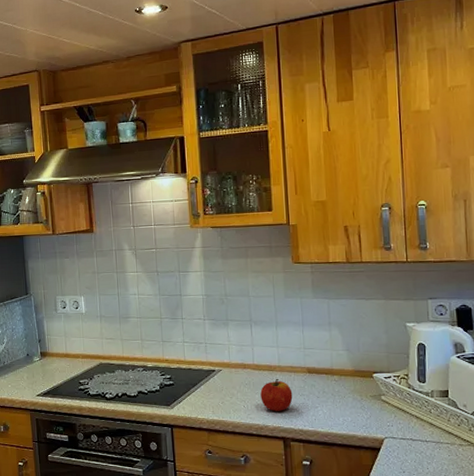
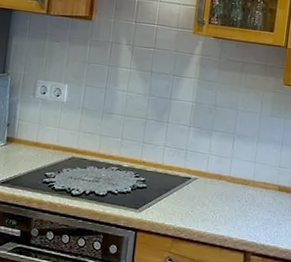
apple: present [260,379,293,411] -> none [230,193,261,225]

